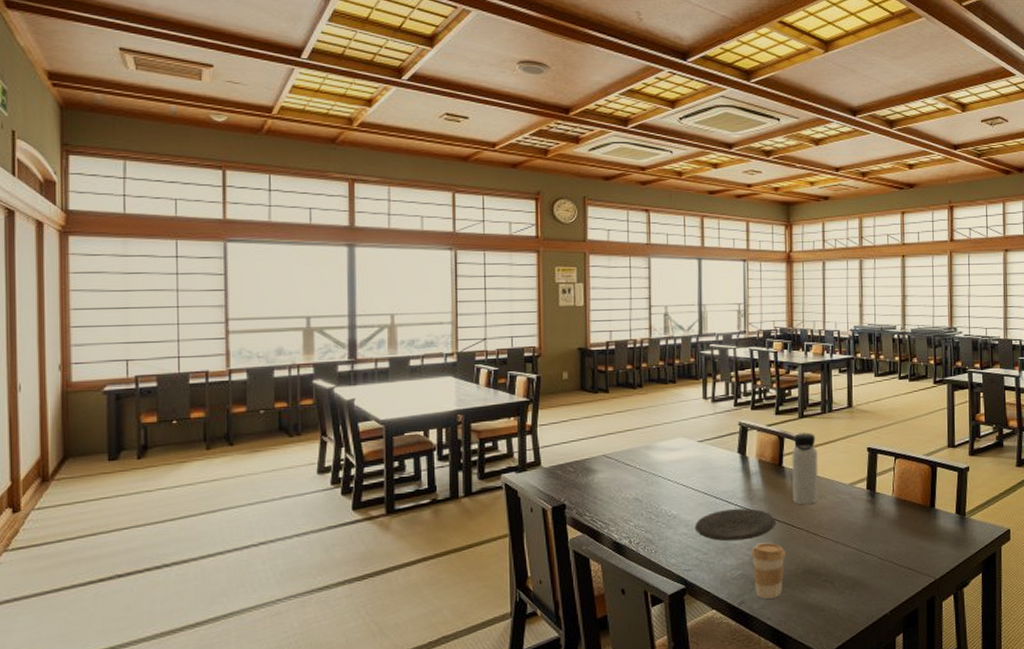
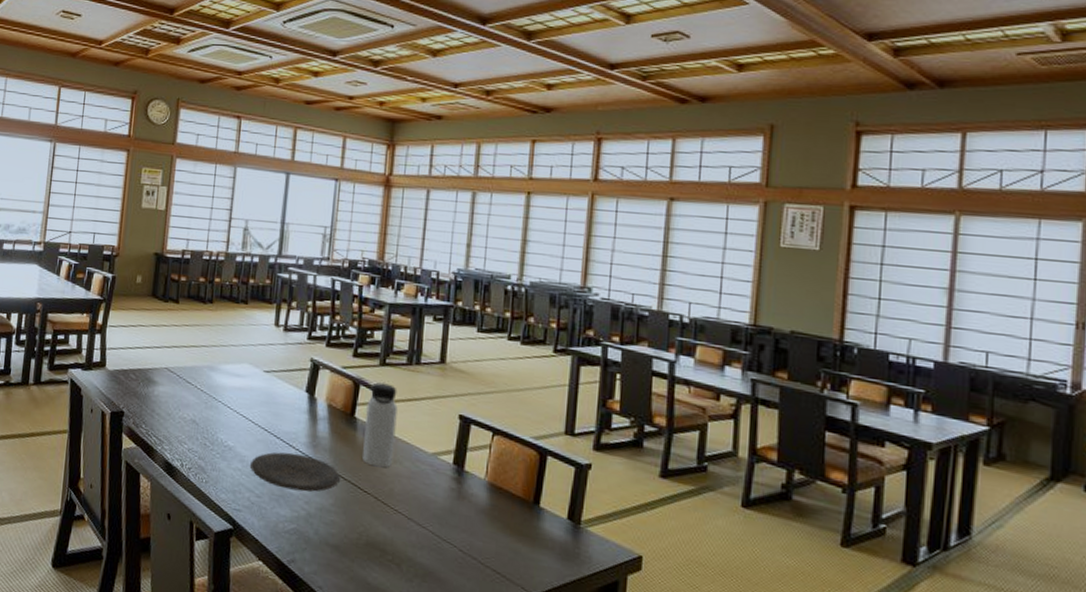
coffee cup: present [751,542,785,599] -> none [307,499,347,566]

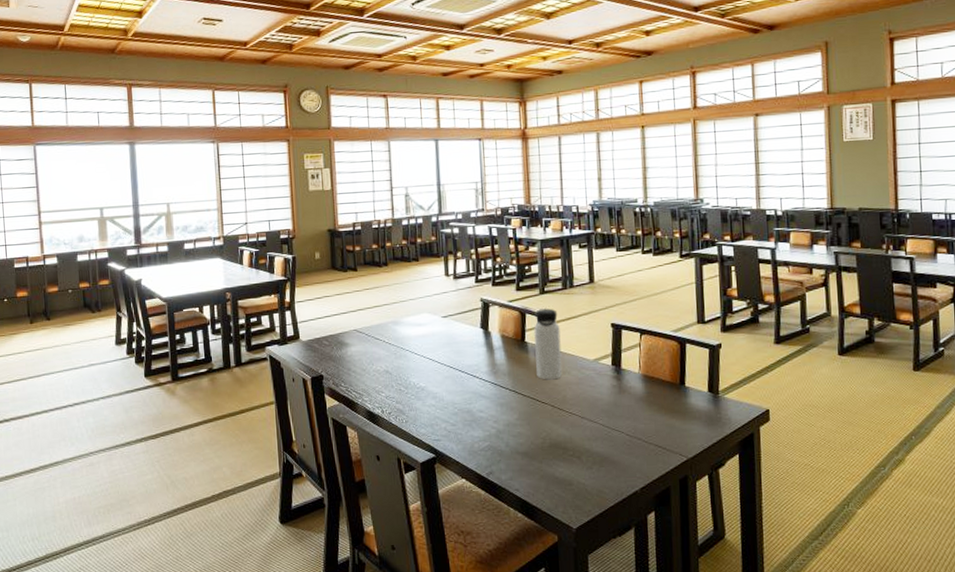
plate: present [250,452,341,492] -> none [442,382,521,414]

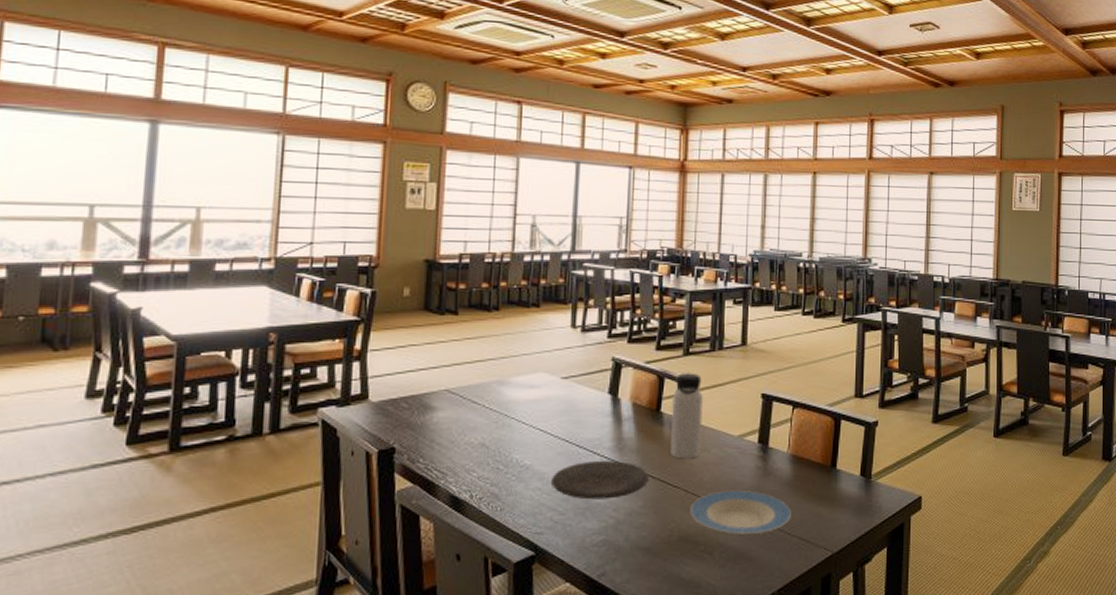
plate: none [442,382,521,414] -> present [551,460,650,500]
plate: none [558,405,647,442] -> present [690,490,791,534]

